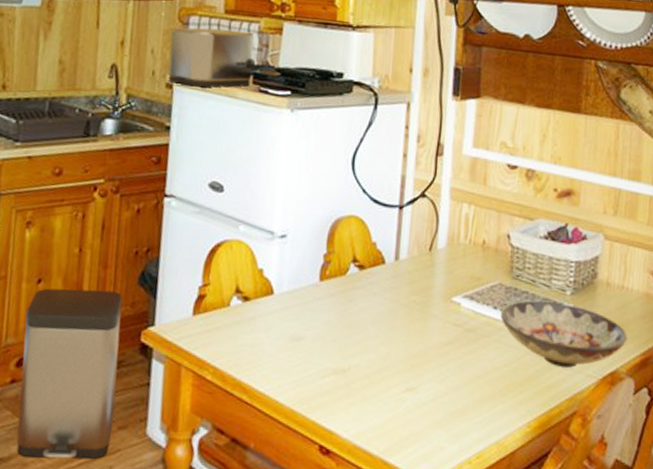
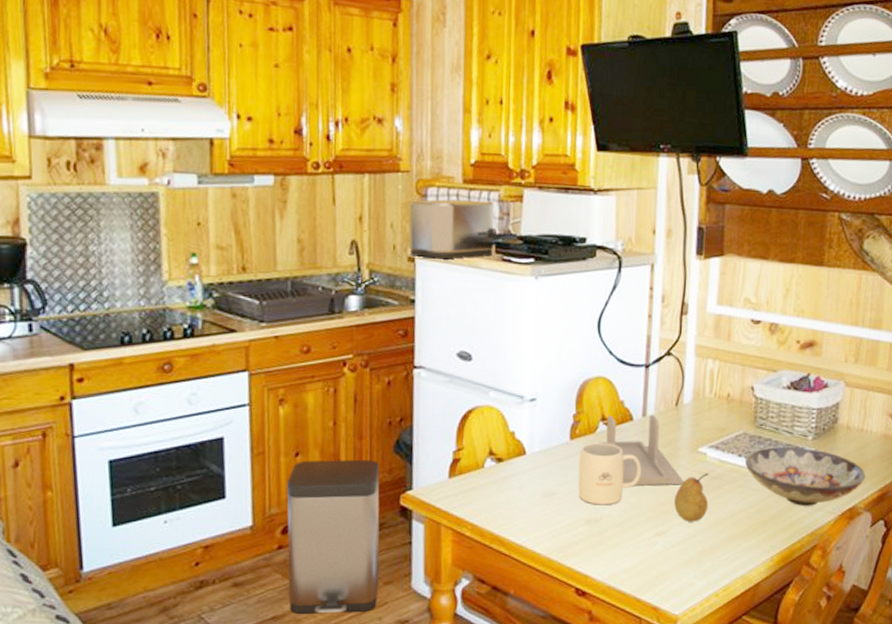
mug: none [326,285,393,355] -> present [578,442,642,505]
napkin holder: none [348,256,436,337] -> present [598,415,684,486]
fruit: none [426,325,462,378] -> present [674,473,709,522]

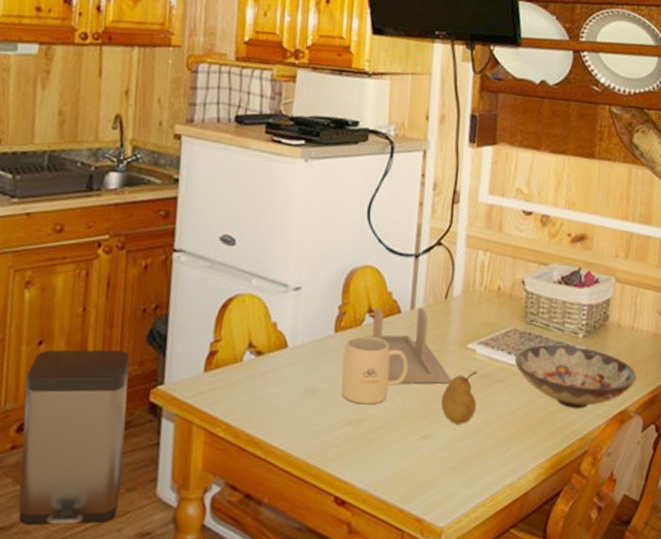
toaster: present [408,199,498,260] -> none [175,75,269,138]

